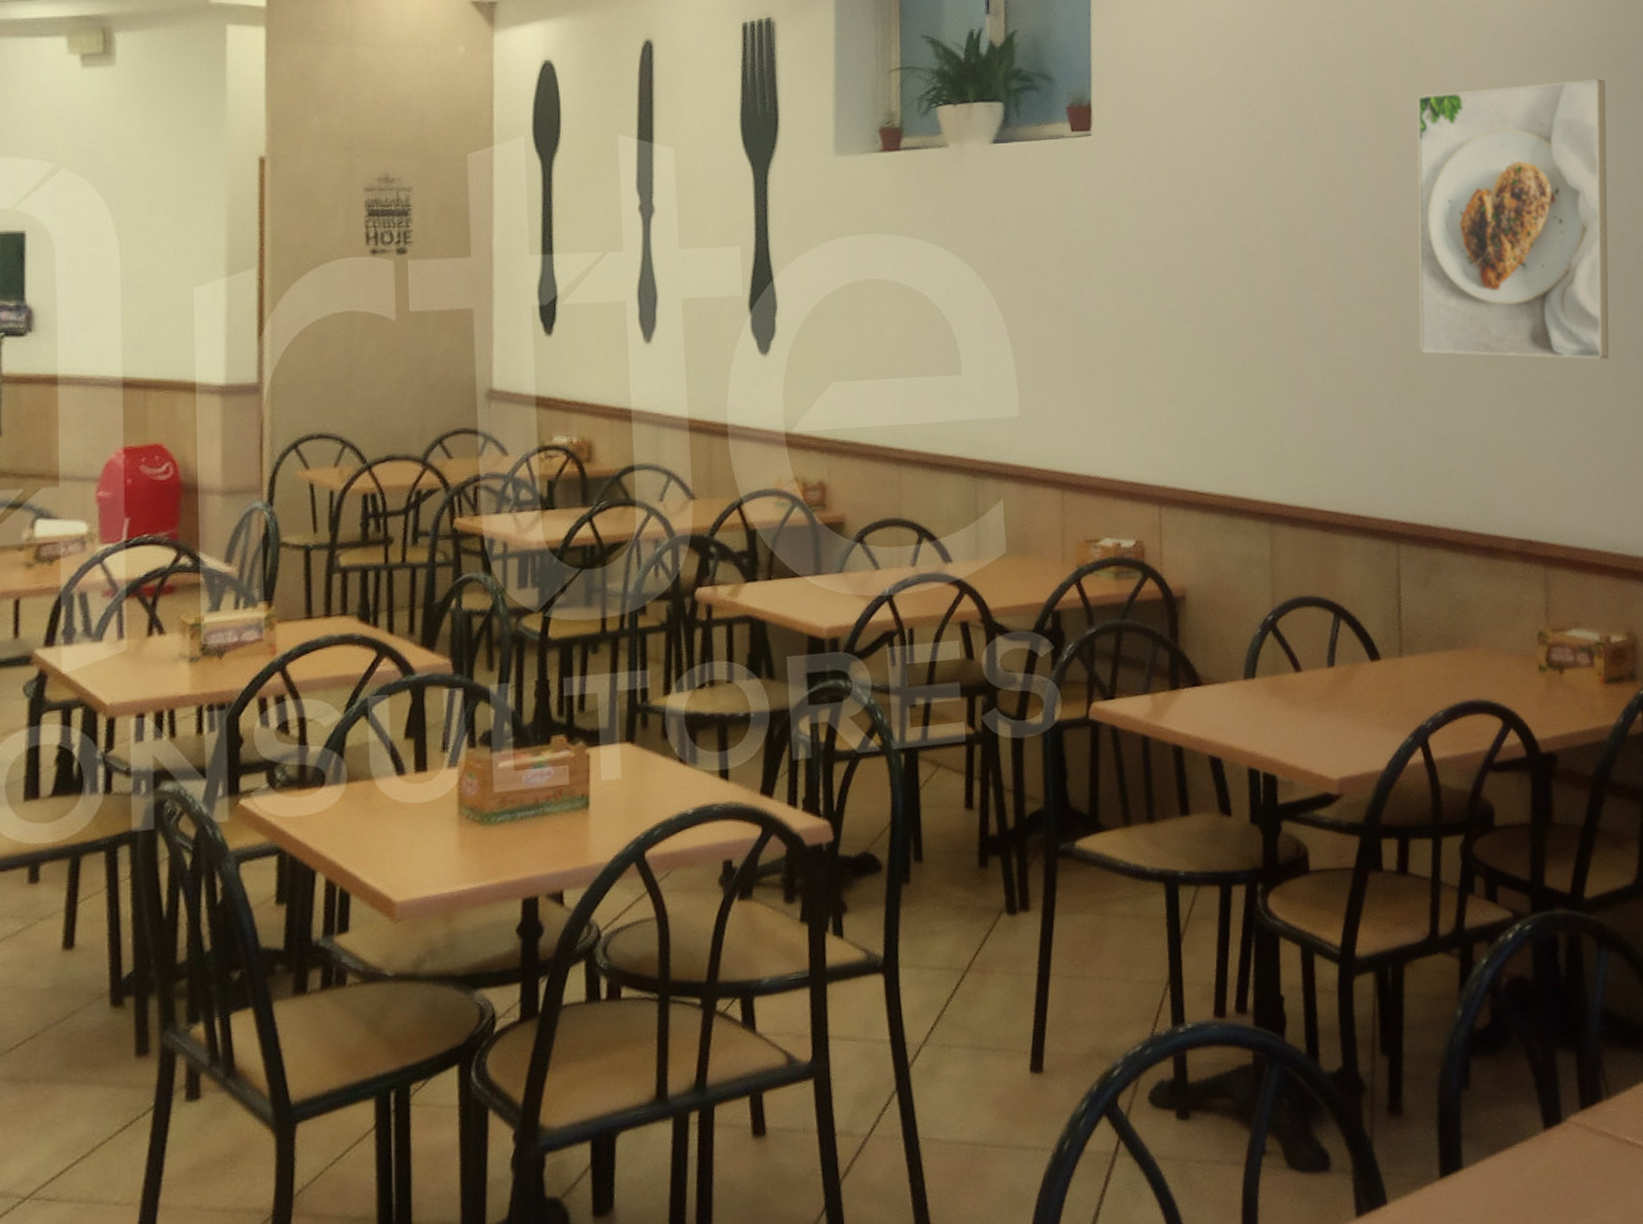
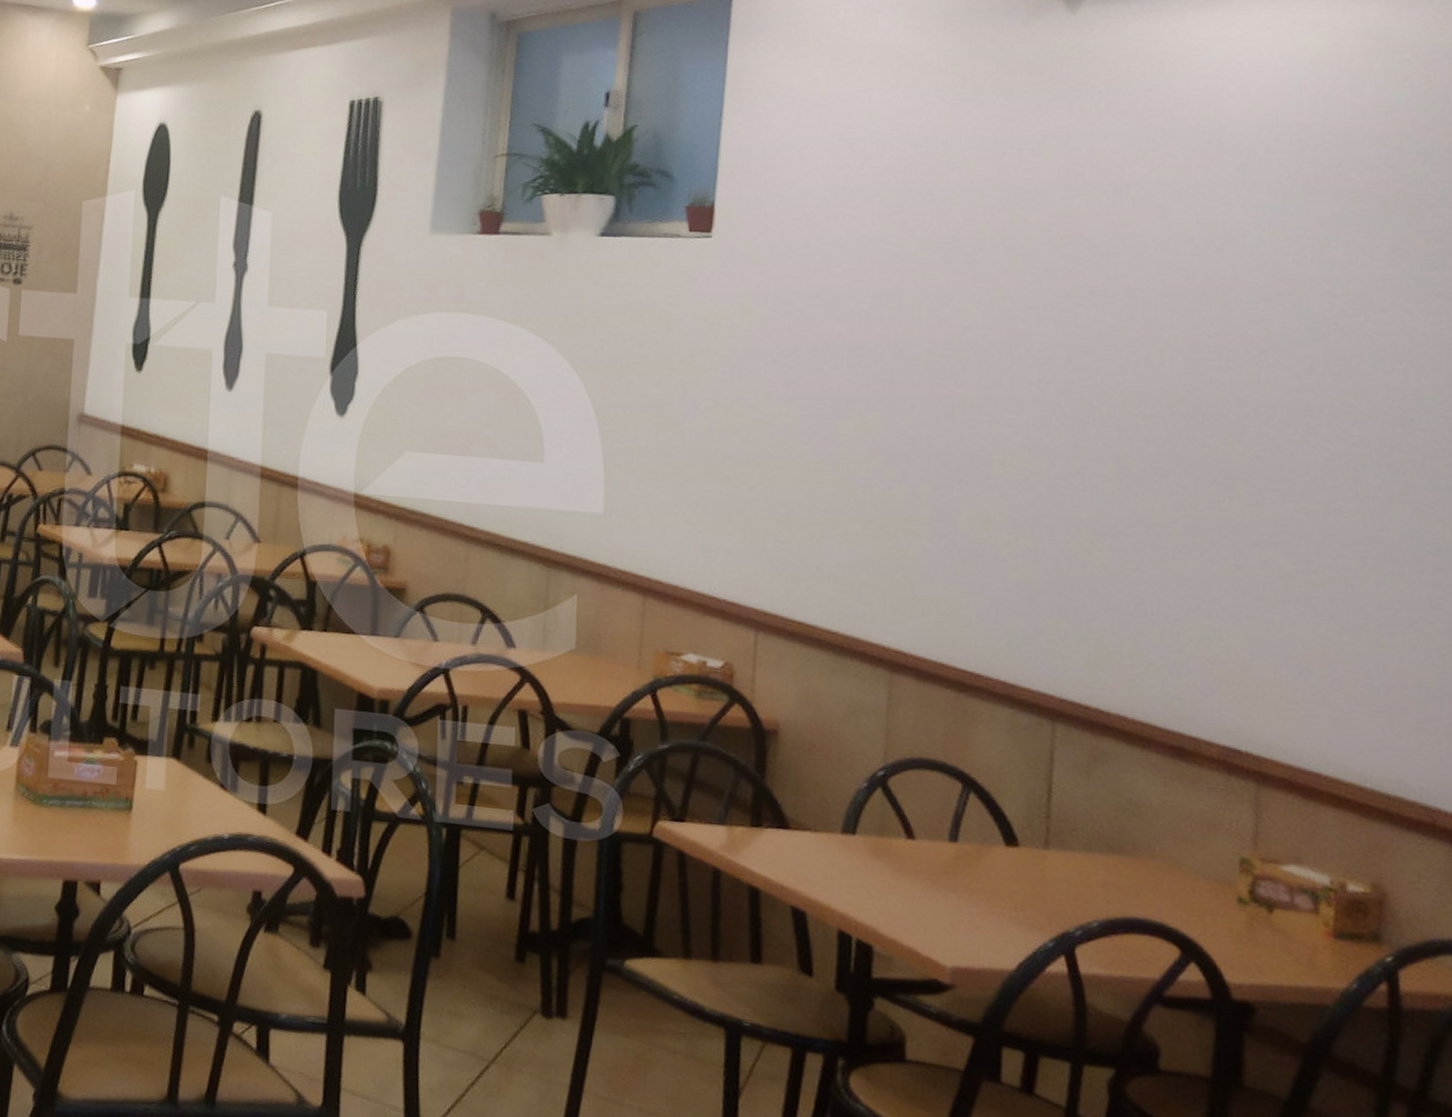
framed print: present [1417,79,1609,360] -> none [1103,226,1395,557]

